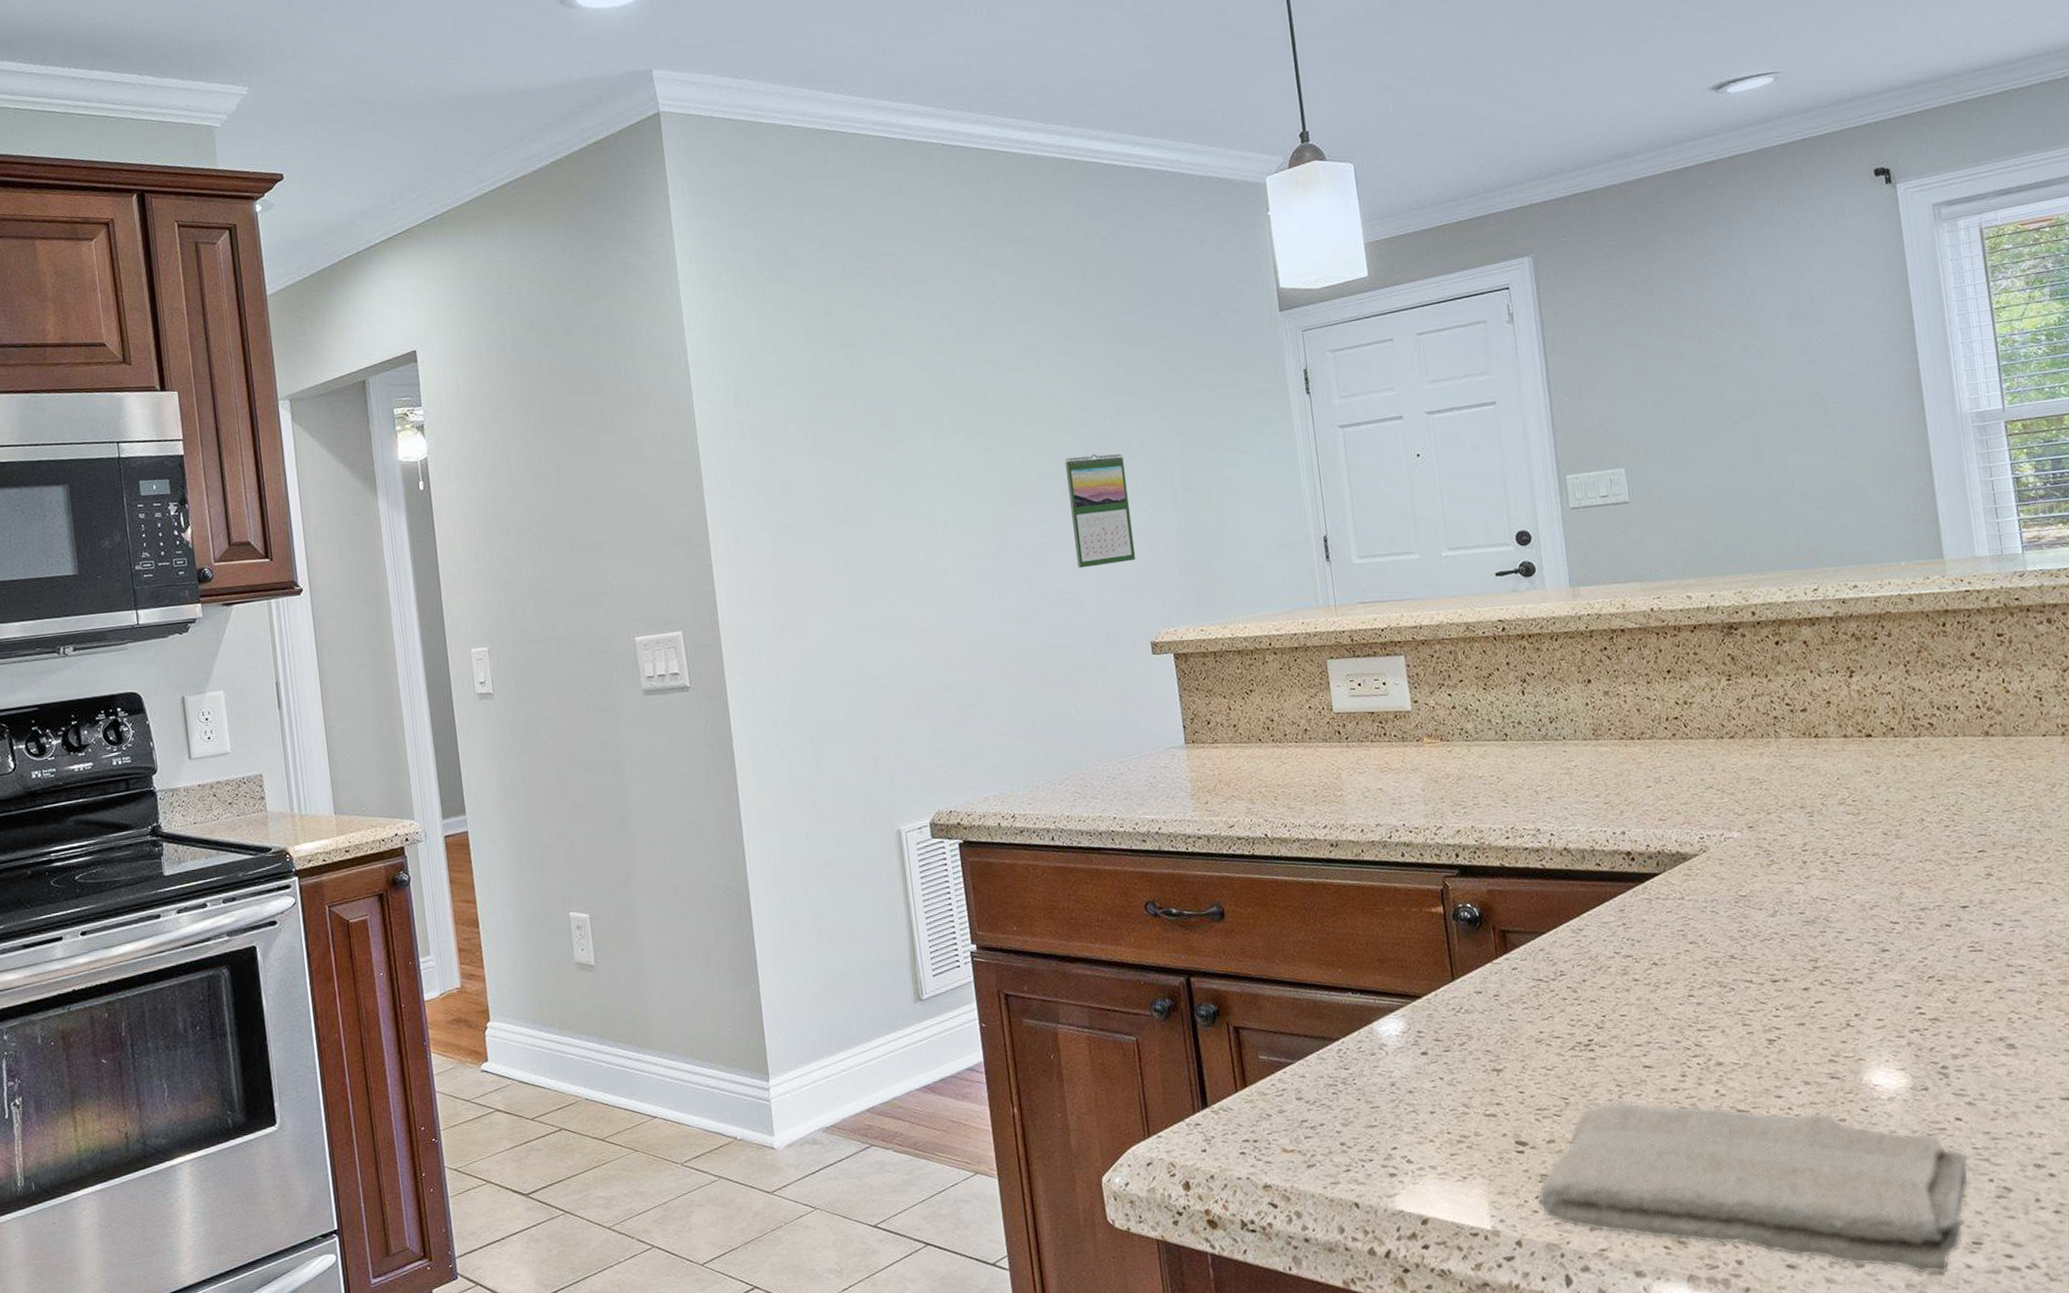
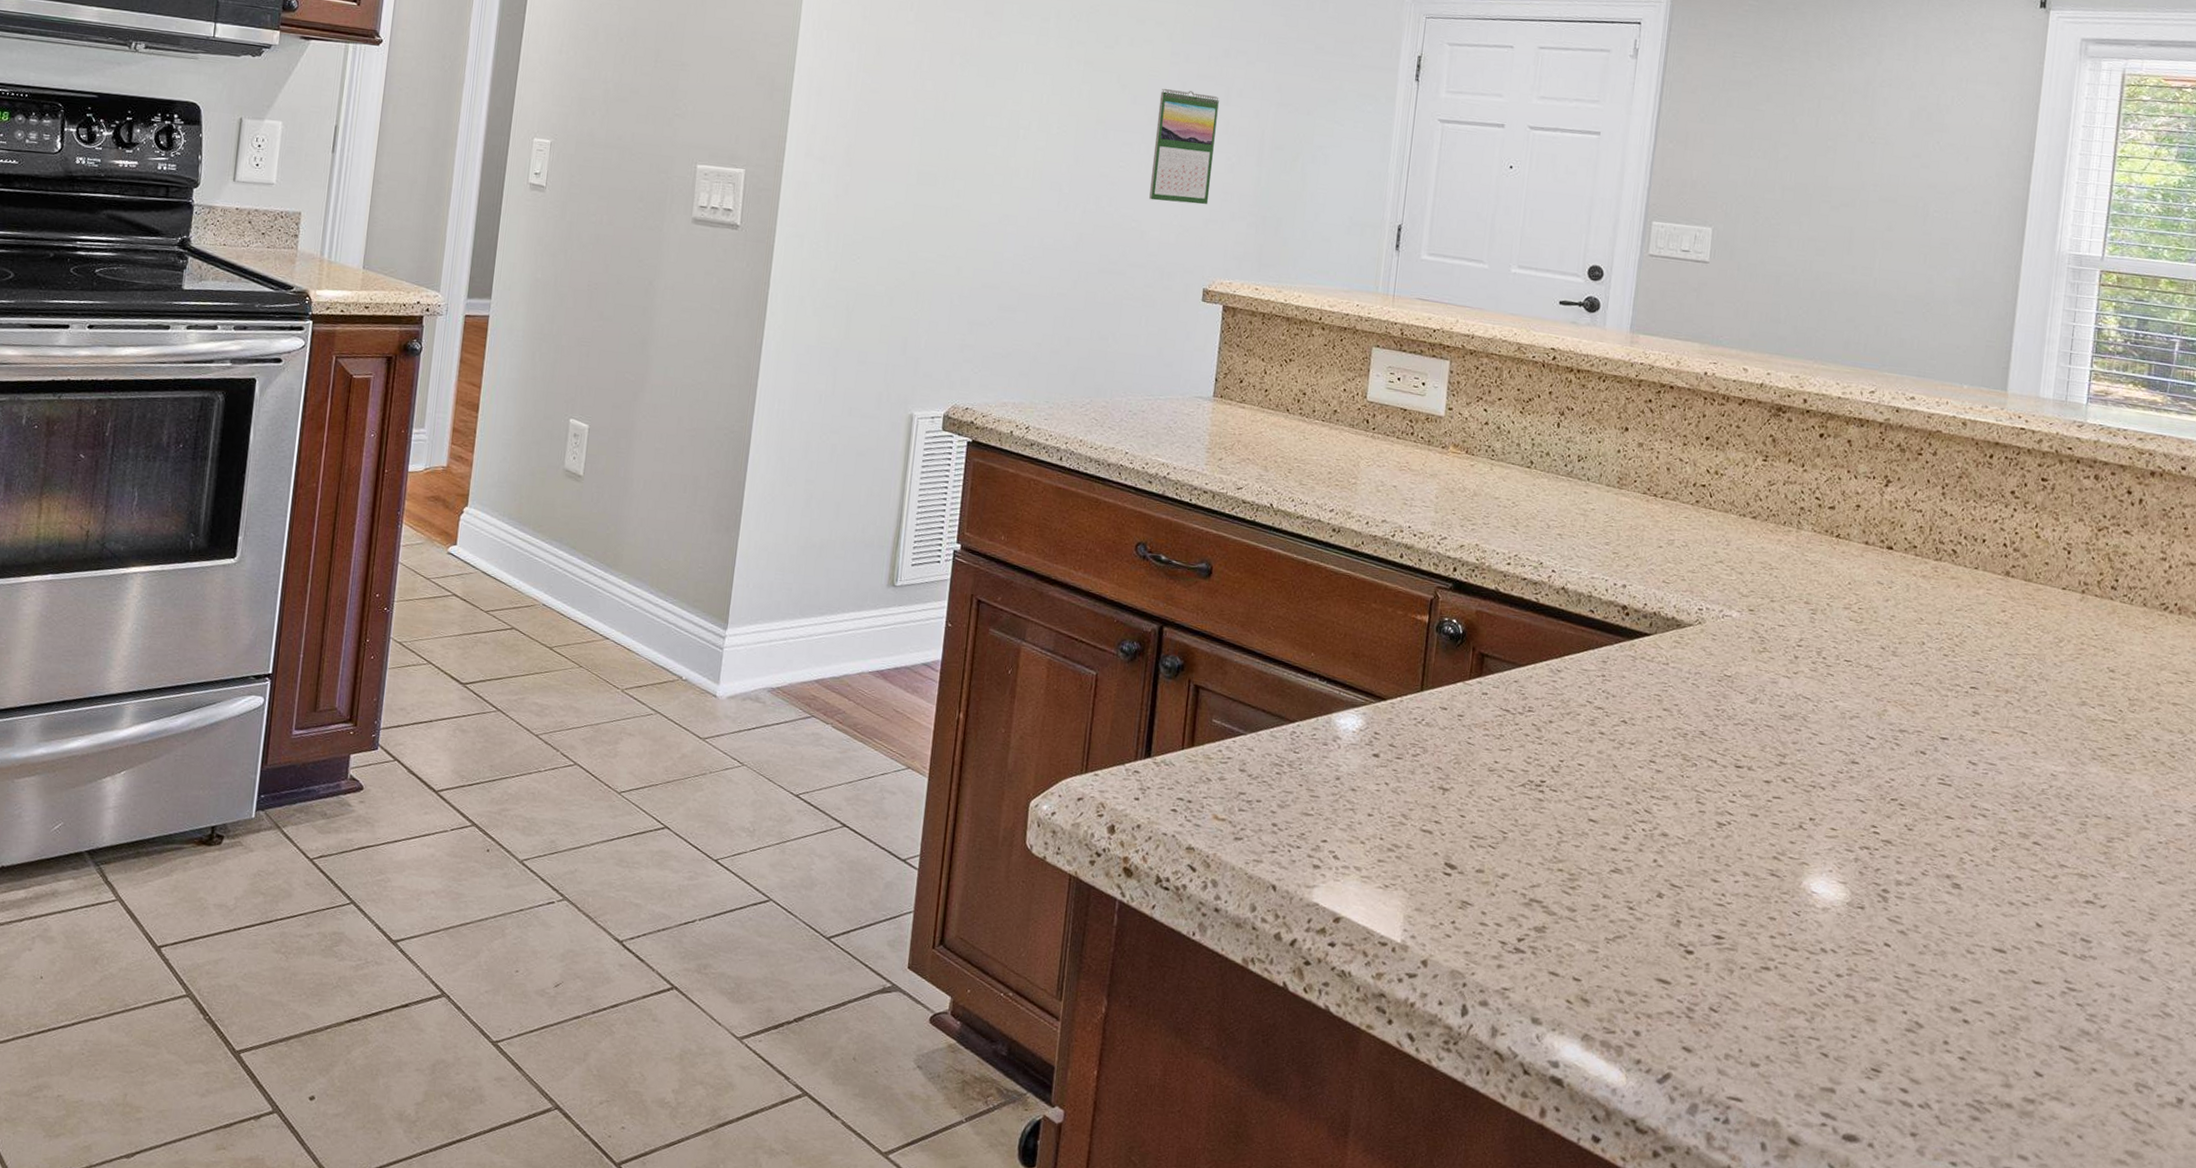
washcloth: present [1538,1101,1969,1275] -> none [1453,846,1887,1093]

